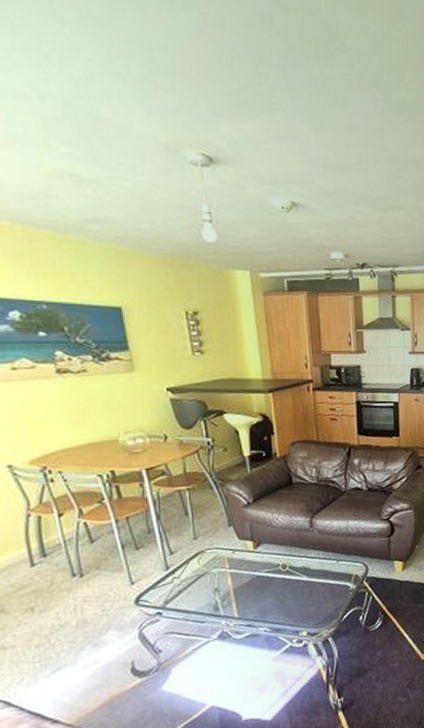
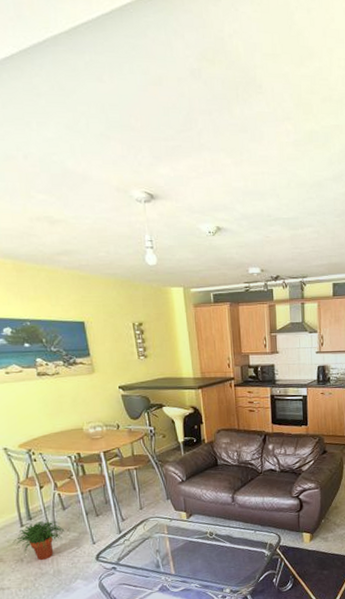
potted plant: none [19,557,93,608] -> present [13,520,65,560]

